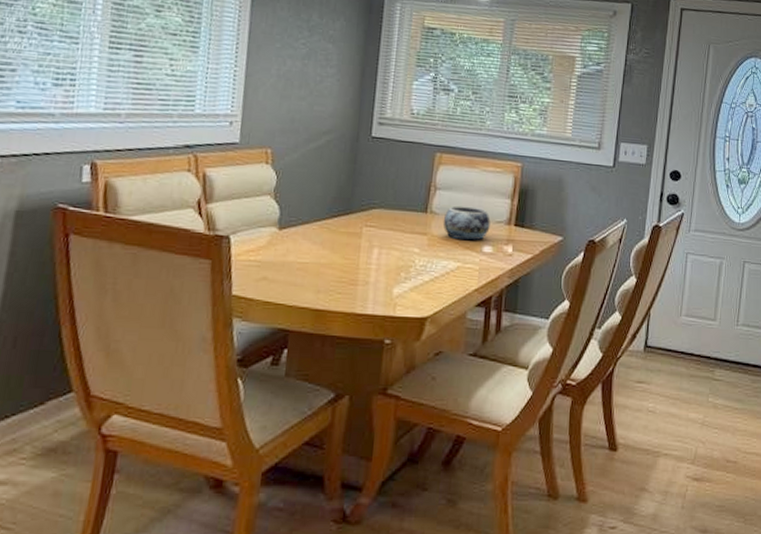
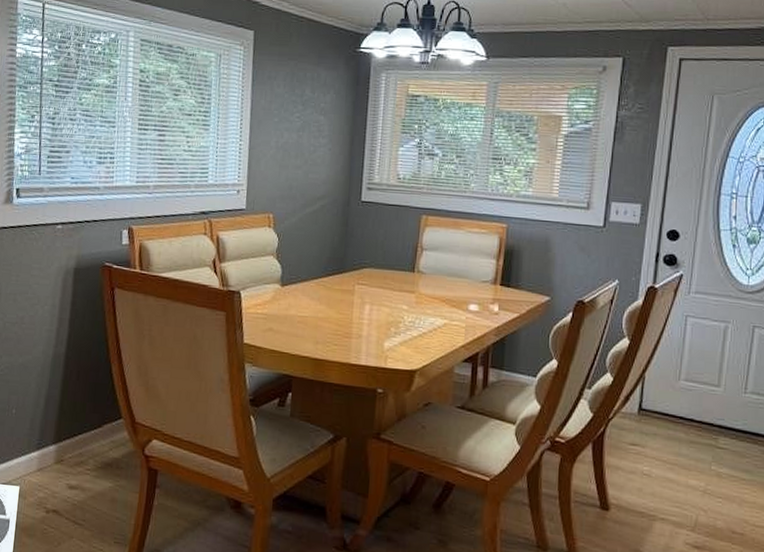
decorative bowl: present [442,205,490,241] -> none [429,265,476,300]

